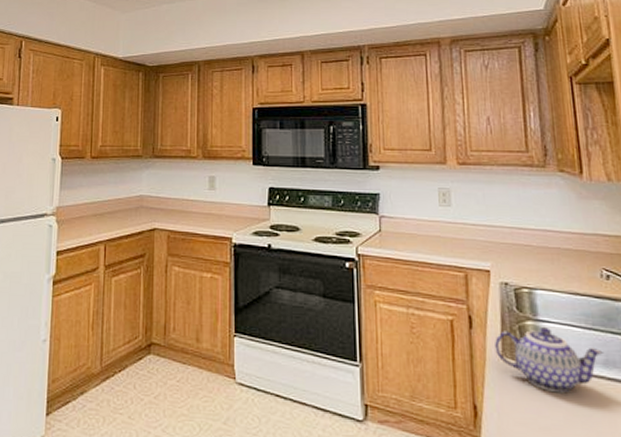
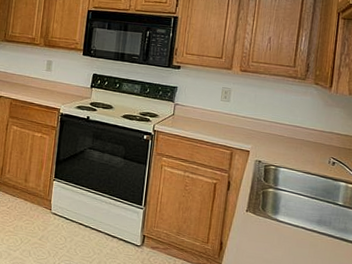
teapot: present [495,327,605,393] -> none [243,194,320,240]

